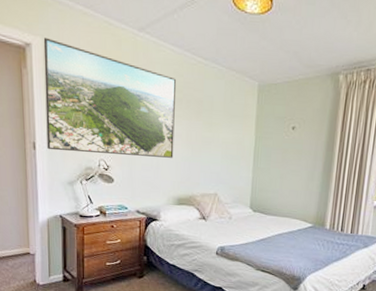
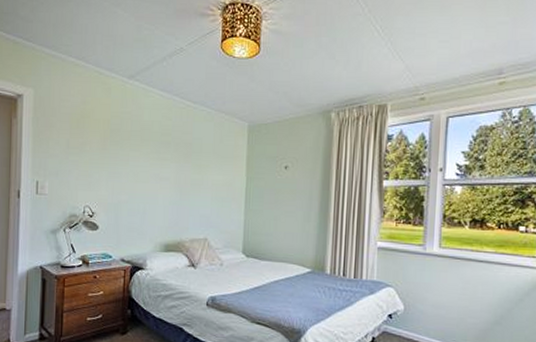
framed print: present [43,37,177,158] -> none [32,88,165,202]

